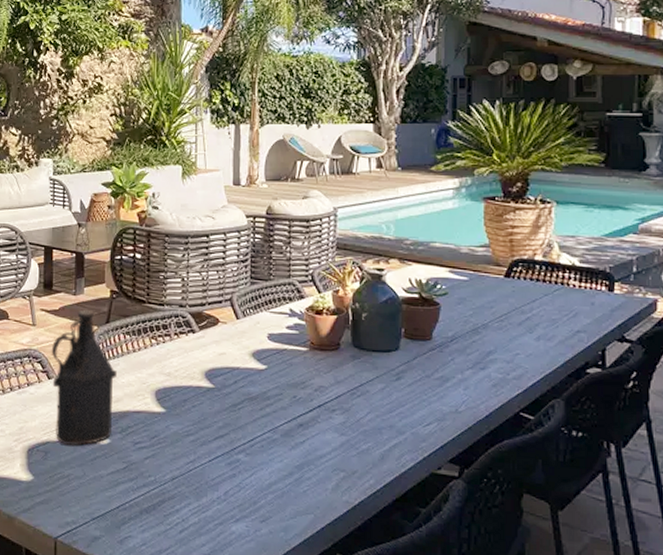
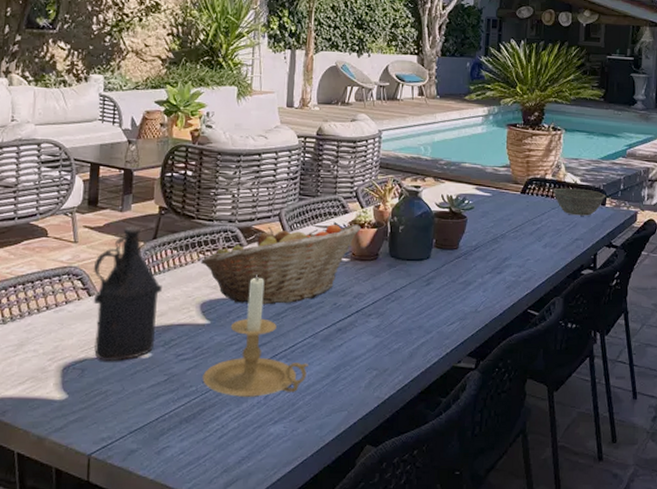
fruit basket: none [153,310,320,395] -> present [200,224,361,305]
candle holder: none [161,362,269,492] -> present [202,274,308,397]
bowl: none [544,270,614,304] -> present [552,188,606,216]

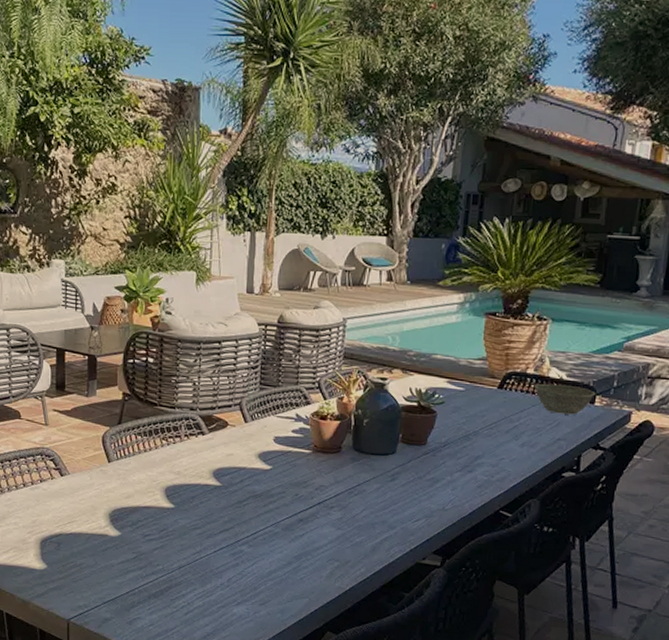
bottle: present [93,225,162,361] -> none [63,410,128,538]
fruit basket: present [200,224,361,305] -> none [163,415,324,493]
candle holder: present [202,274,308,397] -> none [168,462,270,579]

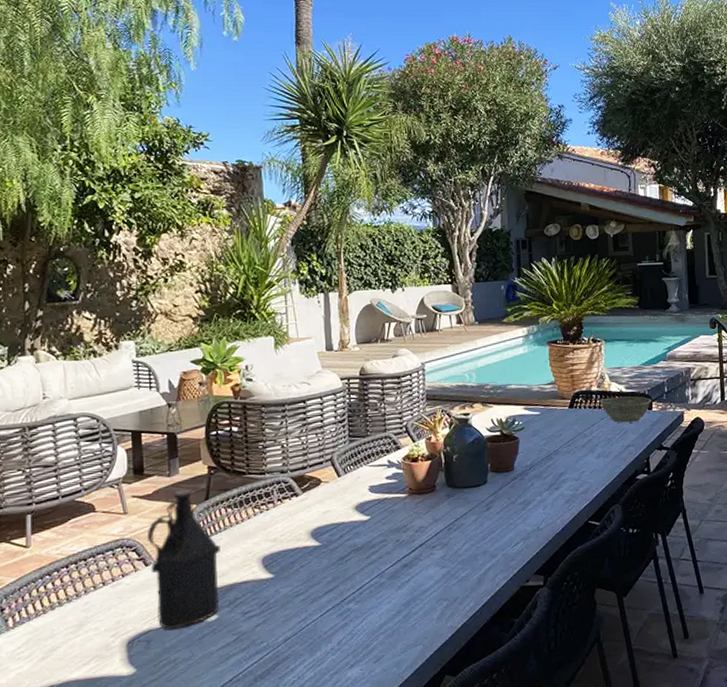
bottle: none [63,410,128,538] -> present [146,489,220,629]

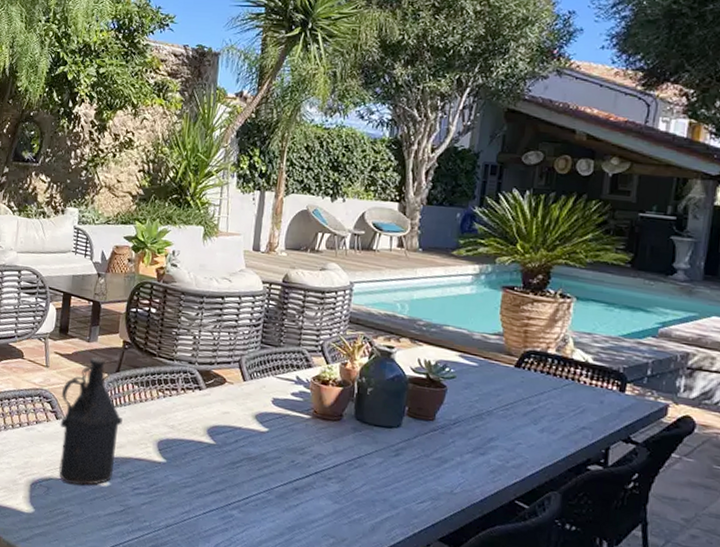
bowl: present [599,396,652,423] -> none [555,365,627,403]

